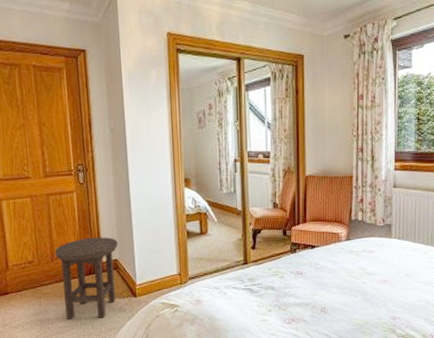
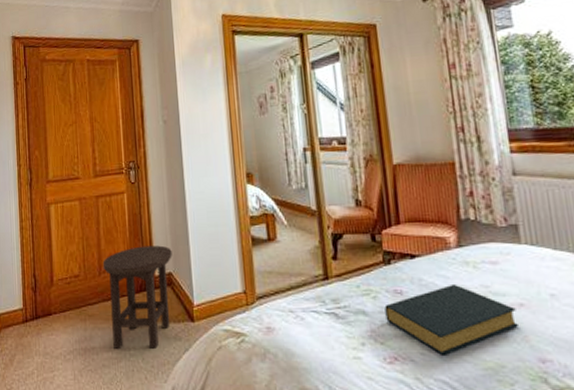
hardback book: none [288,266,381,317] -> present [384,283,518,355]

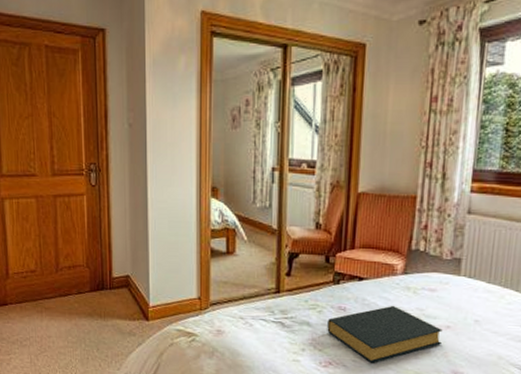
stool: present [102,245,172,350] -> none [60,248,131,341]

